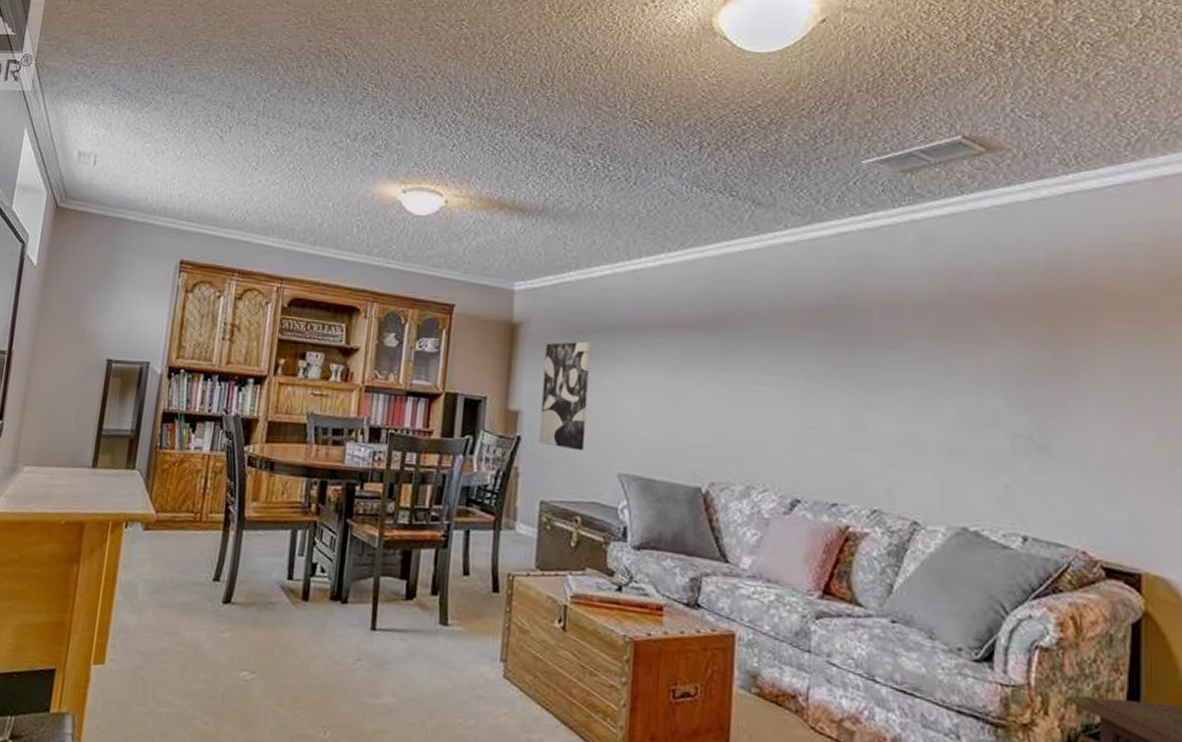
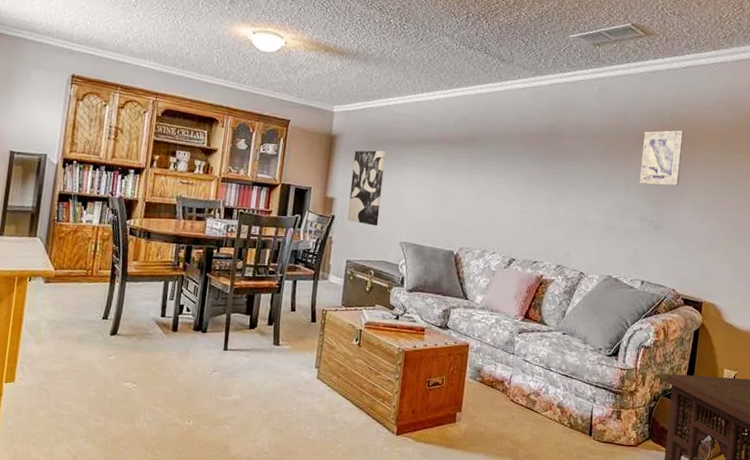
wall art: none [1002,292,1073,382] -> present [639,130,684,186]

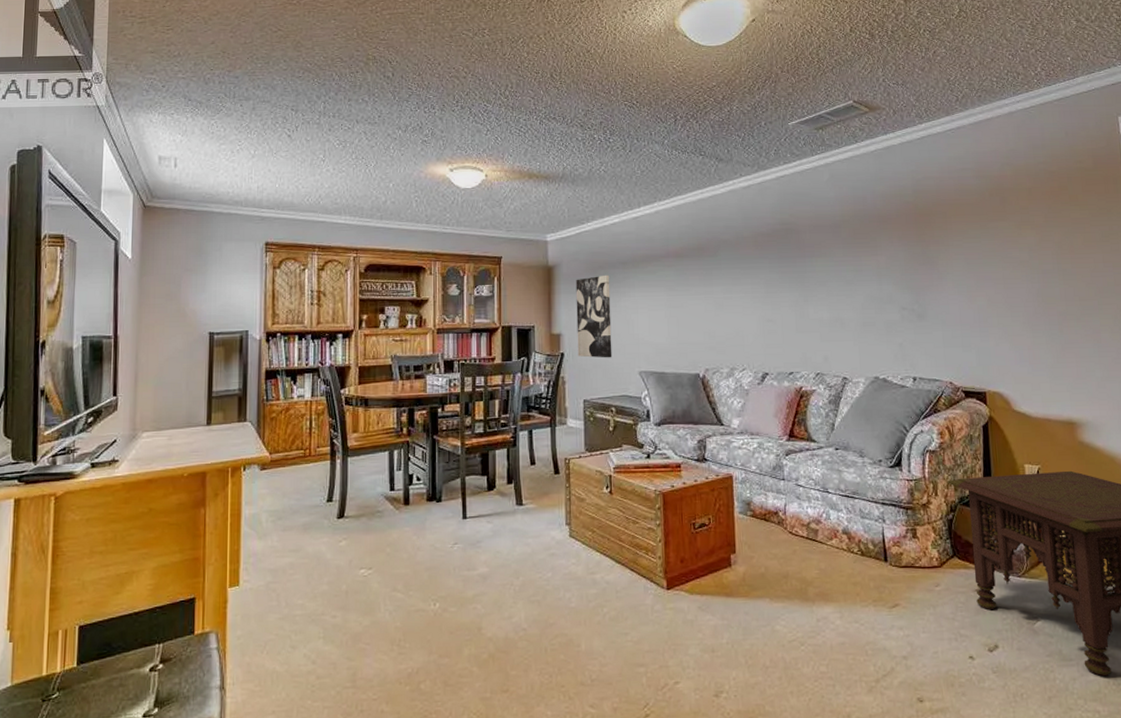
wall art: present [639,130,684,186] -> none [888,206,936,271]

